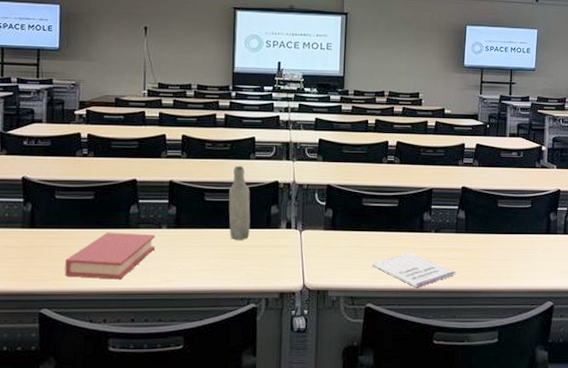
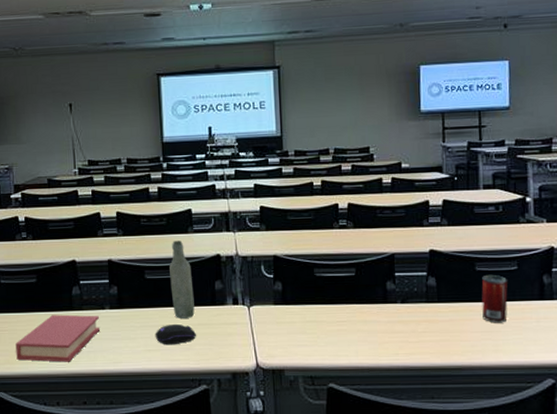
computer mouse: none [209,246,249,265] -> present [155,324,196,345]
notebook: present [372,253,456,288] -> none [331,326,431,366]
beverage can: none [500,210,522,253] -> present [481,274,508,323]

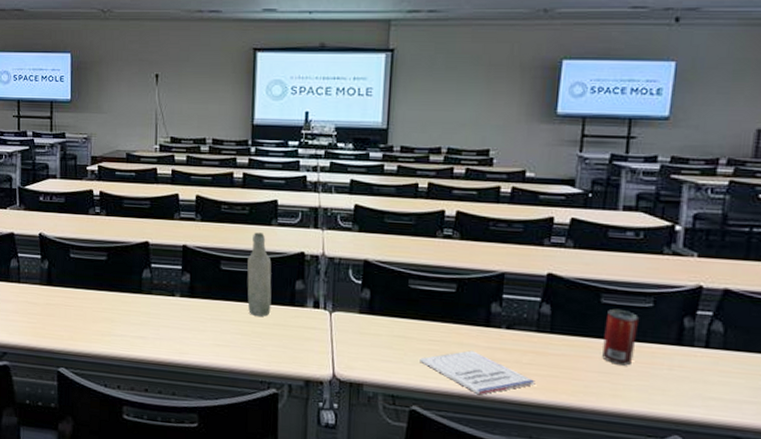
book: present [16,314,100,362] -> none [80,296,168,347]
computer mouse: present [155,324,196,345] -> none [225,320,270,343]
notebook: none [331,326,431,366] -> present [420,350,535,395]

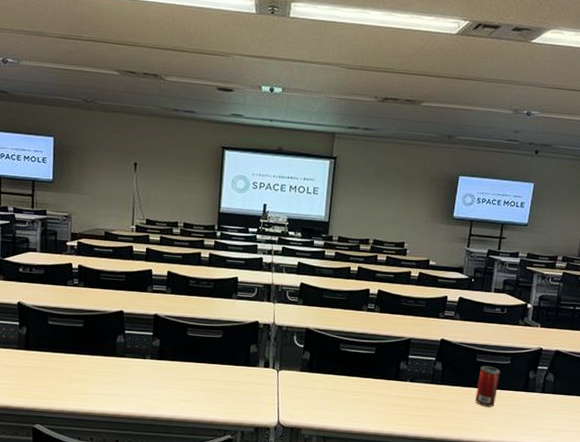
bottle: present [247,232,272,317] -> none [209,304,231,375]
notebook: present [420,350,535,395] -> none [345,399,429,434]

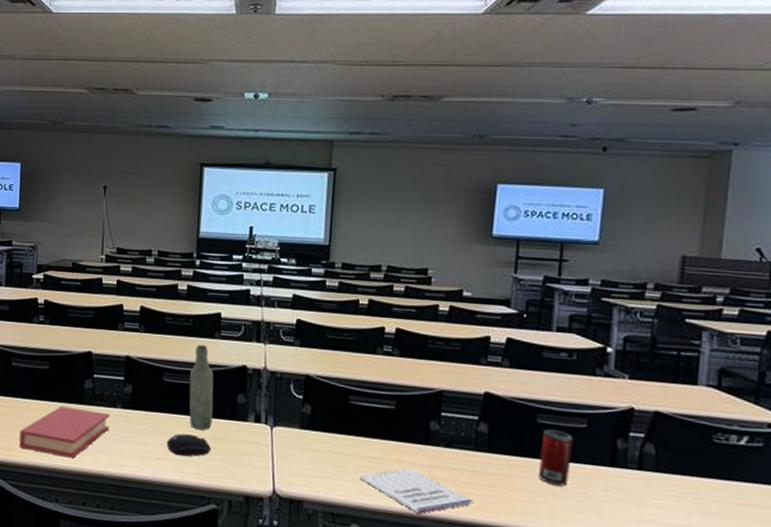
book: none [56,359,139,403] -> present [19,406,109,458]
computer mouse: none [189,379,227,398] -> present [166,433,211,457]
bottle: none [209,304,231,375] -> present [189,345,214,430]
notebook: none [345,399,429,434] -> present [359,468,474,514]

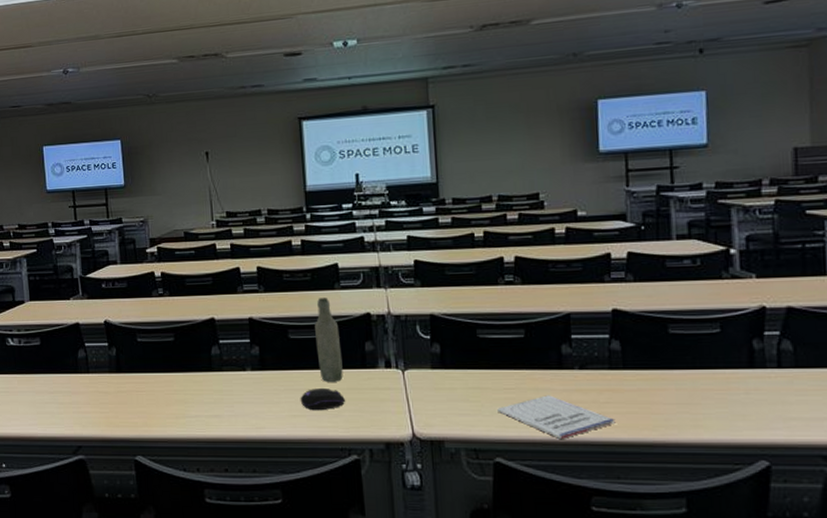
book: present [19,406,109,458] -> none [153,375,241,426]
beverage can: present [539,429,573,486] -> none [676,338,709,394]

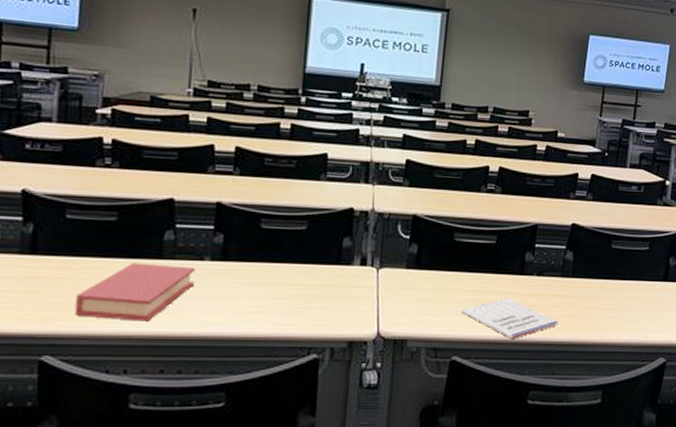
book: none [153,375,241,426] -> present [75,263,195,322]
computer mouse: present [300,388,345,411] -> none [263,283,313,307]
bottle: present [315,298,343,382] -> none [289,187,318,277]

